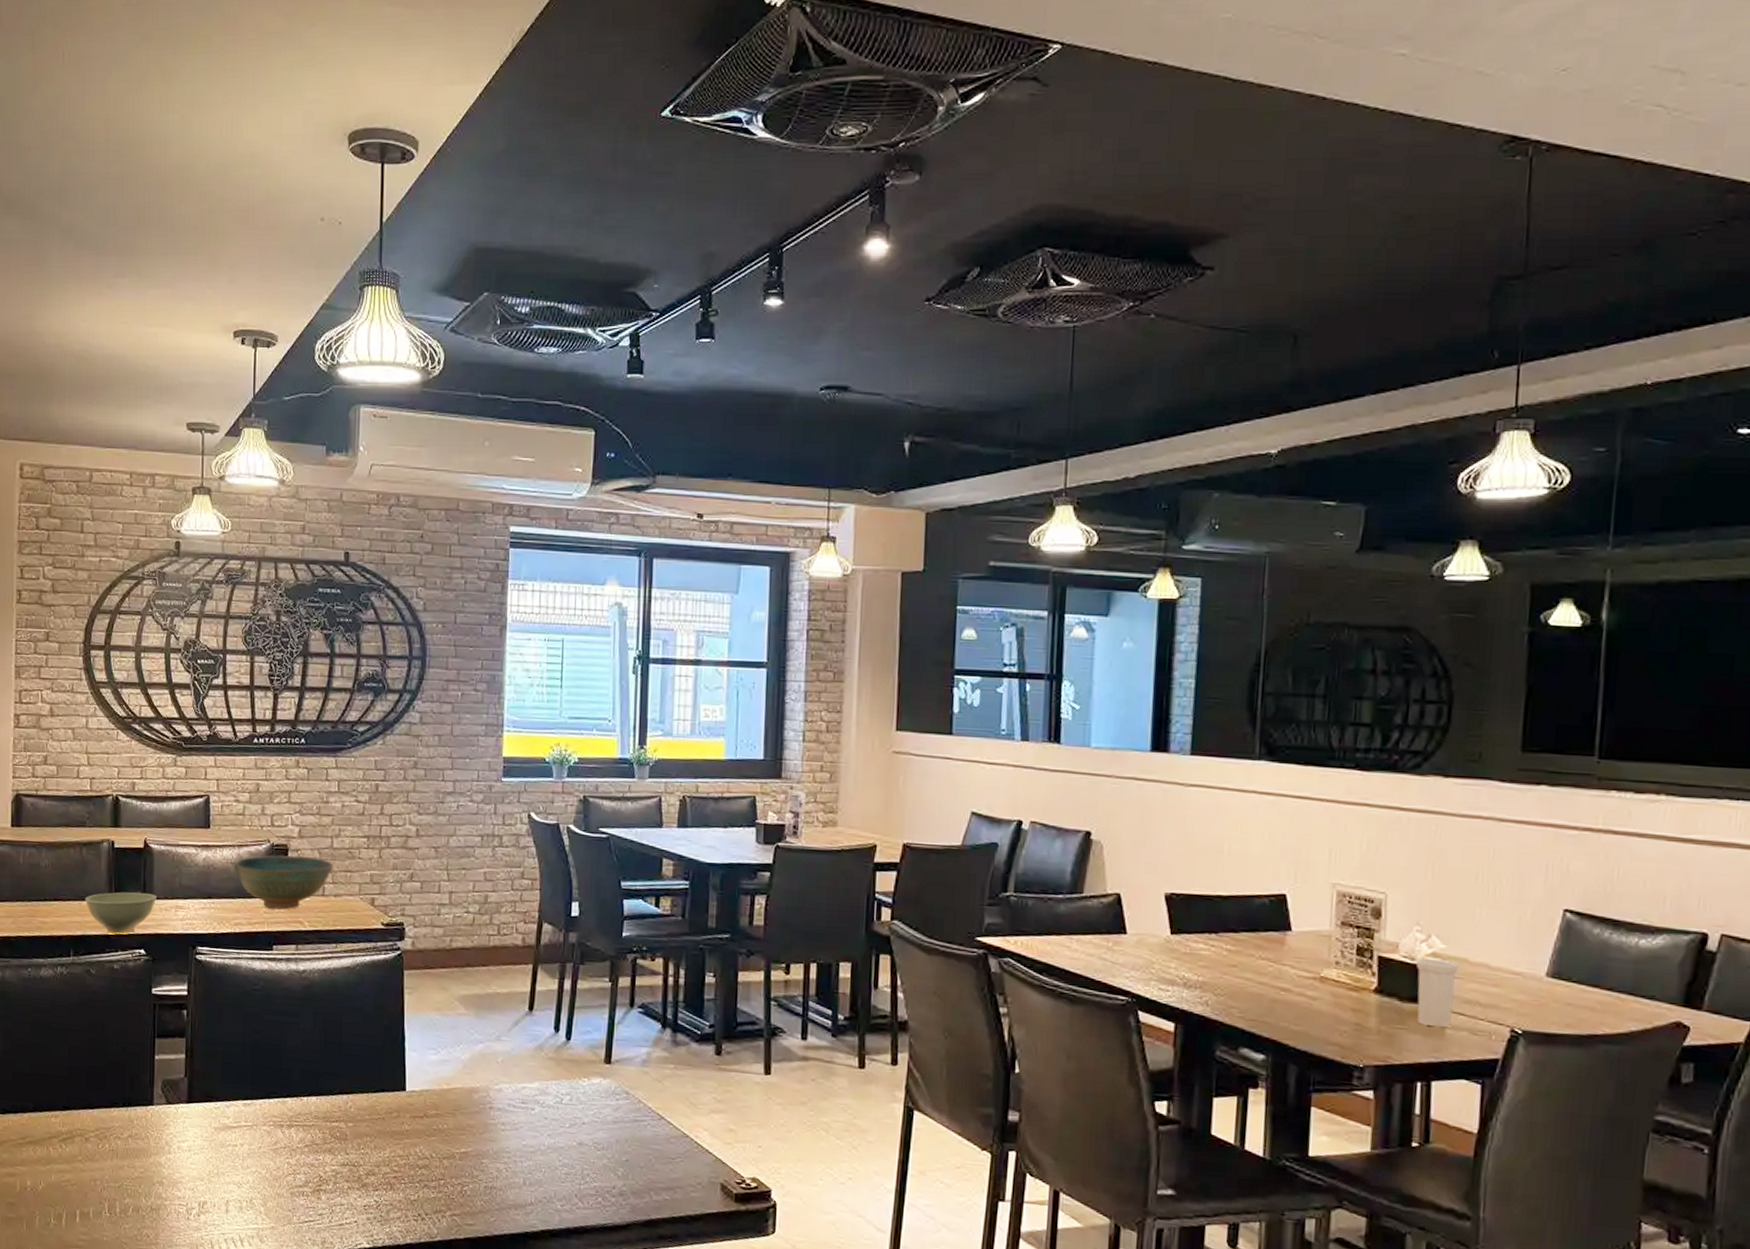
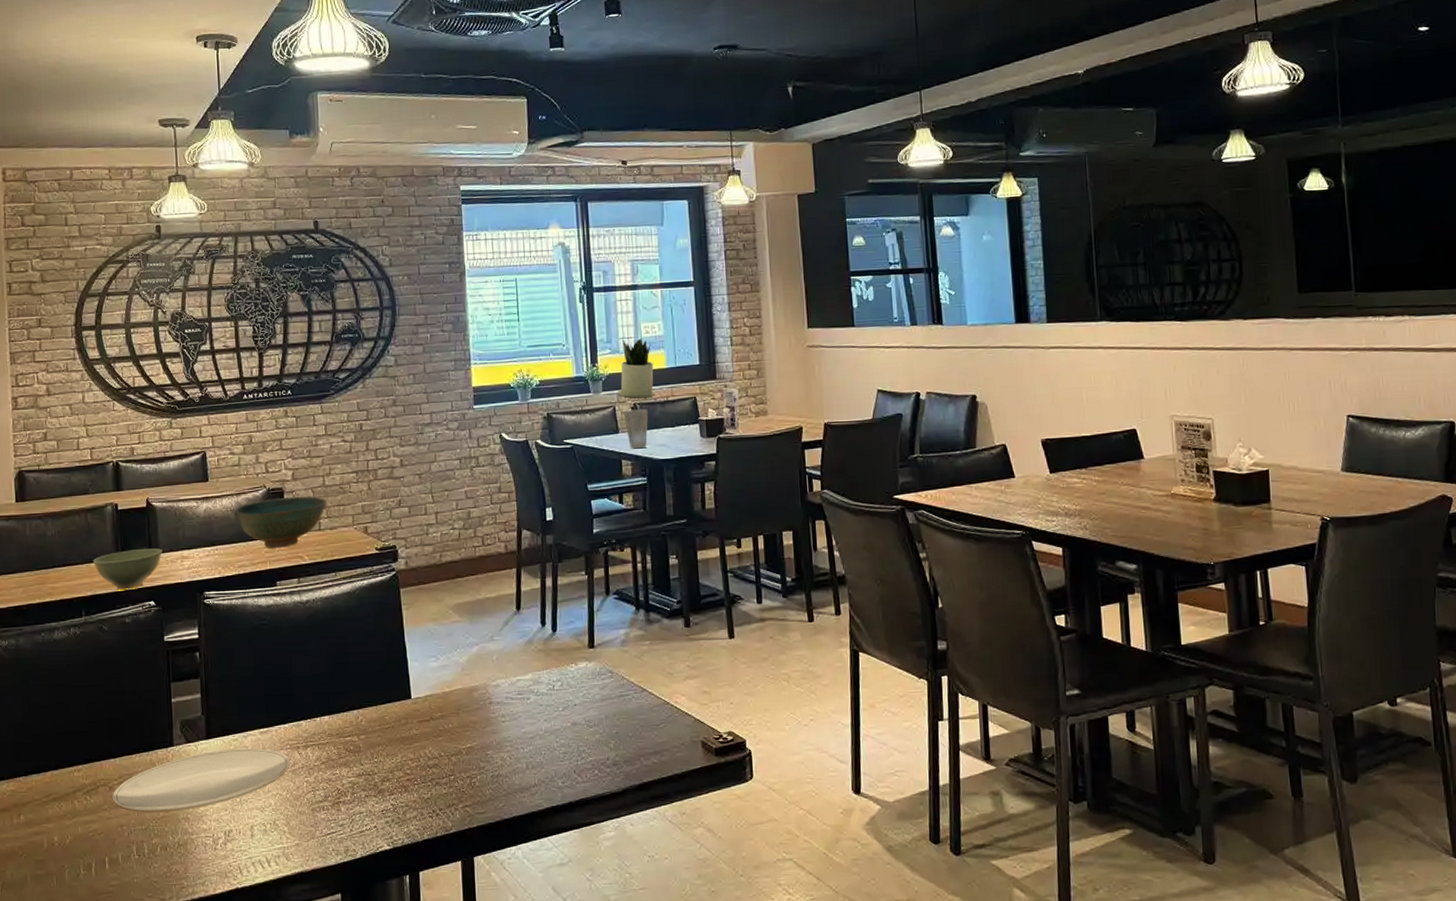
plate: none [88,1116,273,1174] -> present [113,747,291,813]
planter: none [665,721,710,791] -> present [617,338,656,399]
cup: none [669,802,699,848] -> present [623,409,649,449]
cup: present [1415,958,1459,1027] -> none [1242,467,1276,523]

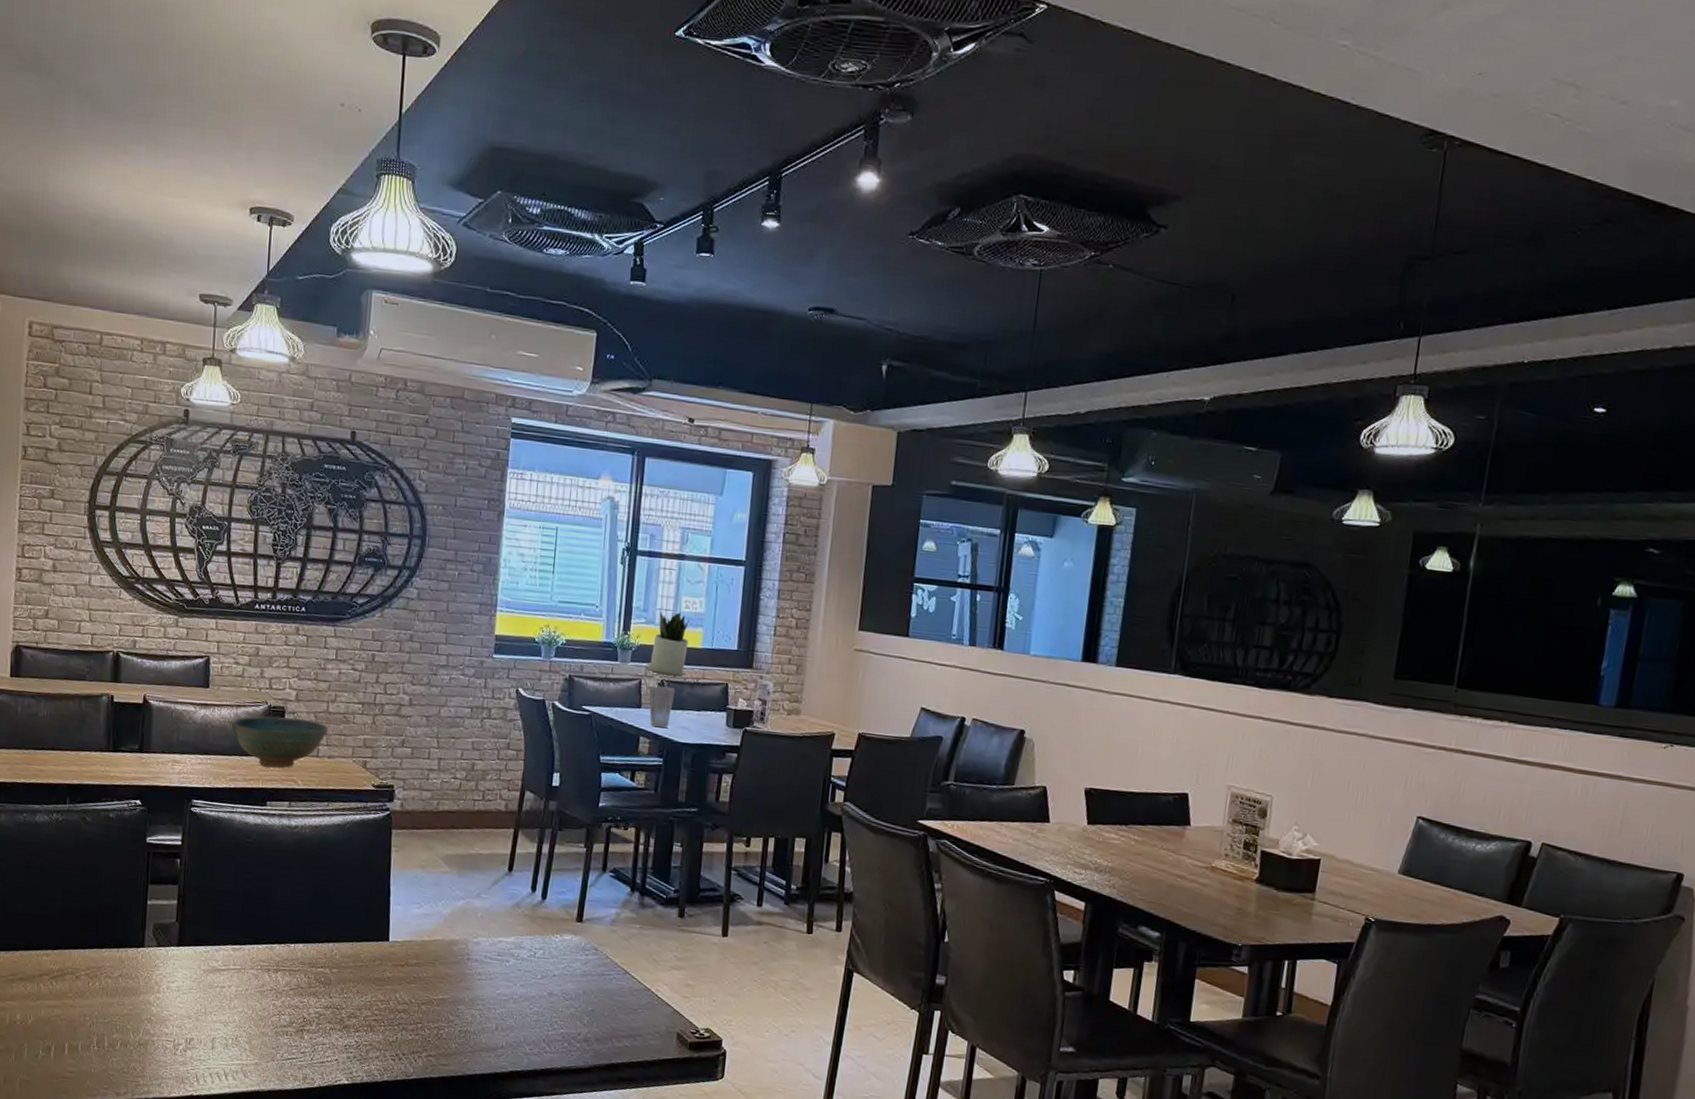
bowl: present [92,548,162,590] -> none [82,744,154,785]
plate: present [113,747,291,813] -> none [78,959,260,1012]

